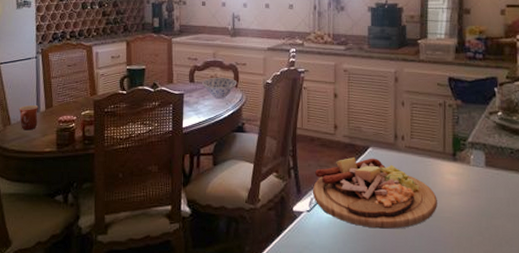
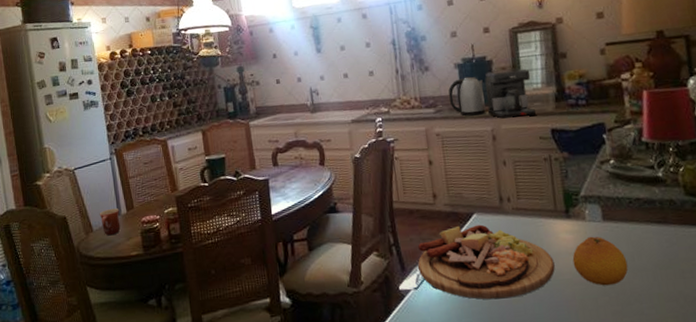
bowl: present [202,77,237,100] -> none [287,156,324,181]
kettle: none [359,20,392,57] -> present [448,76,486,116]
coffee maker: none [394,18,436,63] -> present [484,68,536,119]
fruit: none [454,180,503,227] -> present [572,236,629,286]

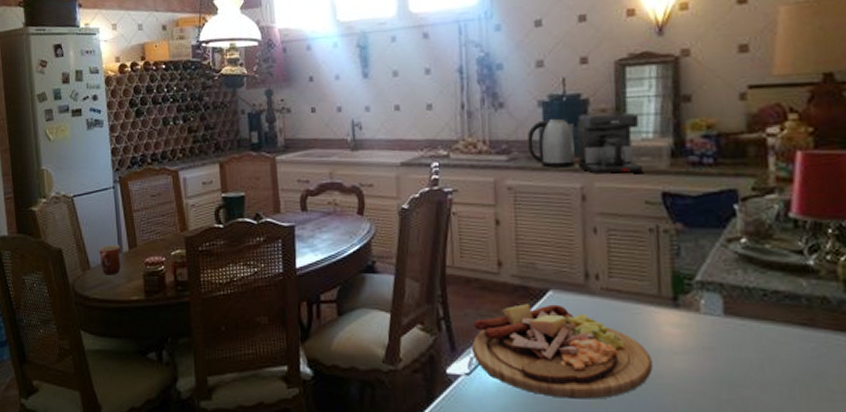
fruit: present [572,236,629,286] -> none [677,333,755,399]

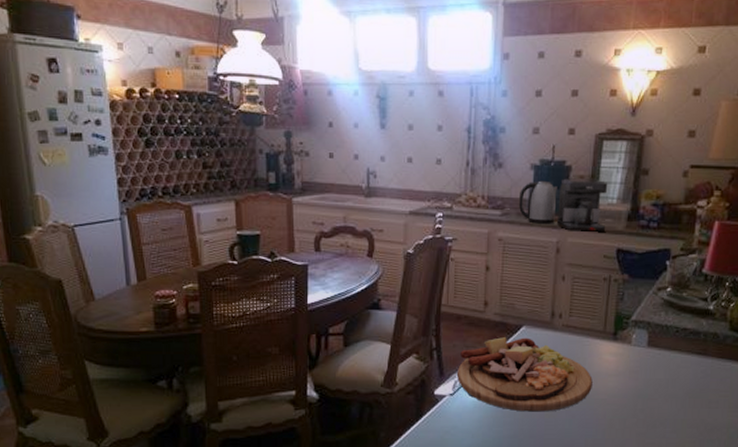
mug: present [98,245,121,275] -> none [103,277,129,307]

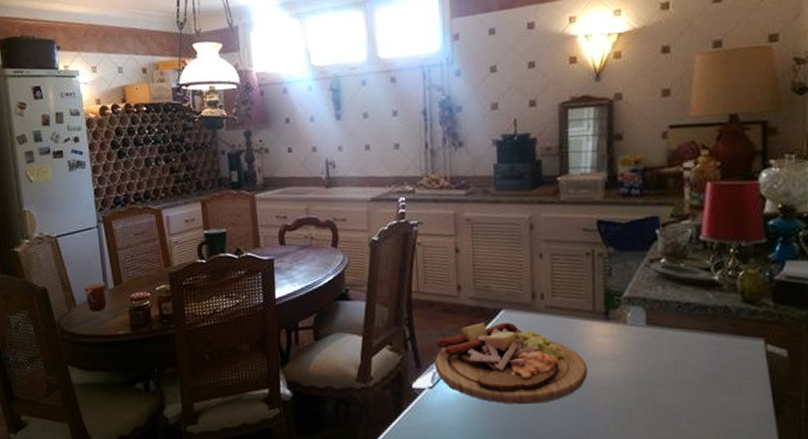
mug: none [103,277,129,307] -> present [83,282,107,312]
kettle: present [518,180,557,224] -> none [483,155,525,201]
coffee maker: present [557,178,608,232] -> none [526,149,581,206]

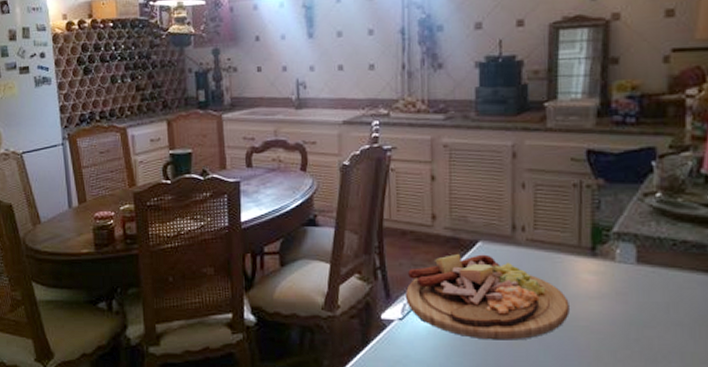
mug: present [83,282,107,312] -> none [48,200,71,229]

